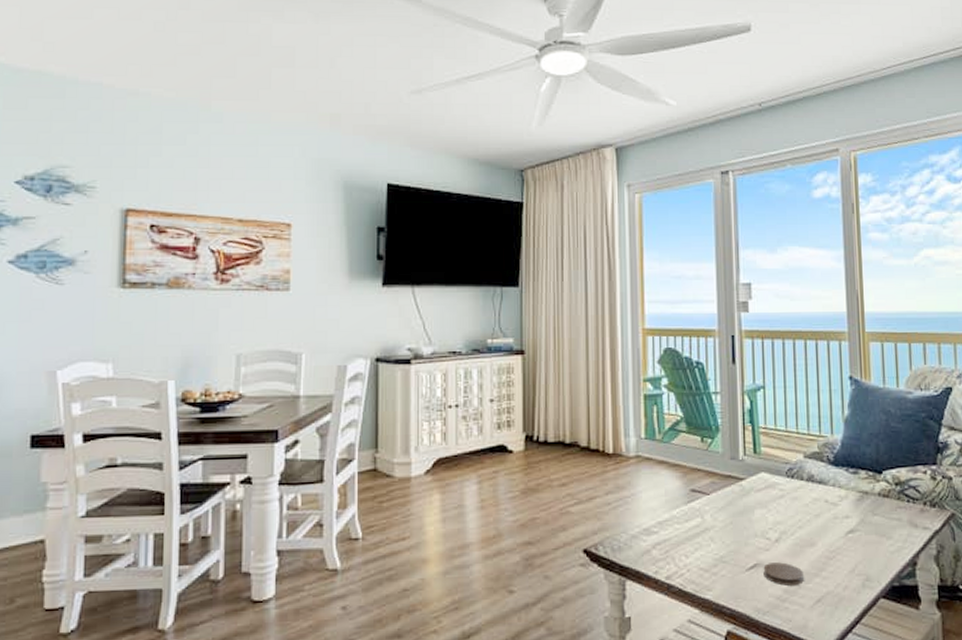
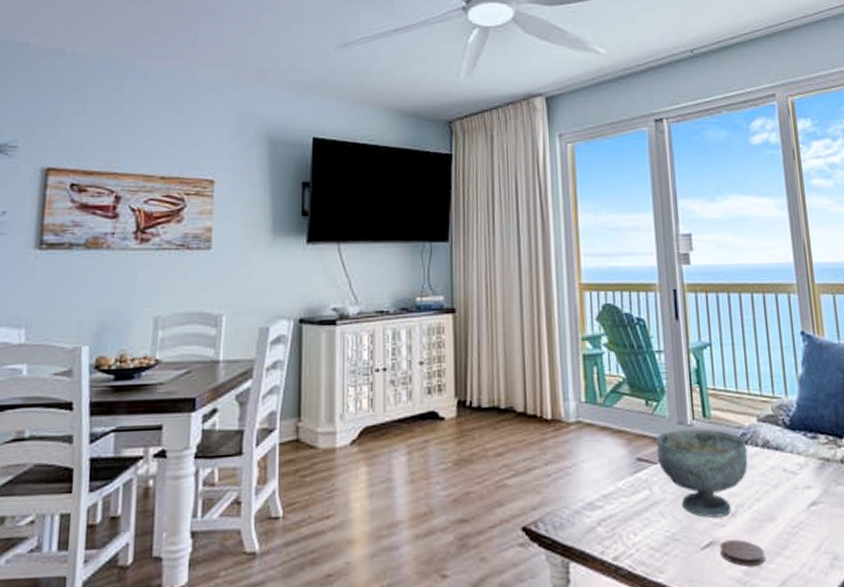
decorative bowl: none [709,463,794,543] -> present [657,429,748,518]

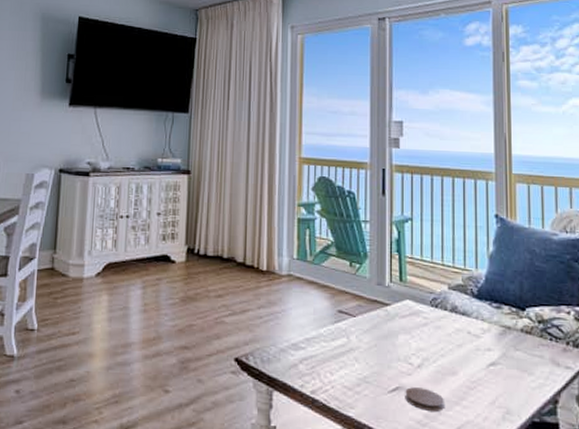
decorative bowl: present [657,429,748,518] -> none [356,289,437,367]

